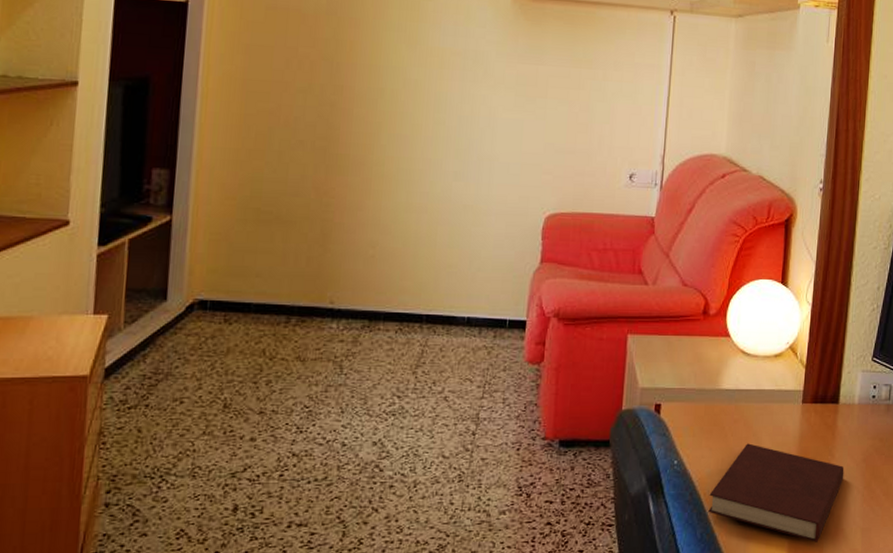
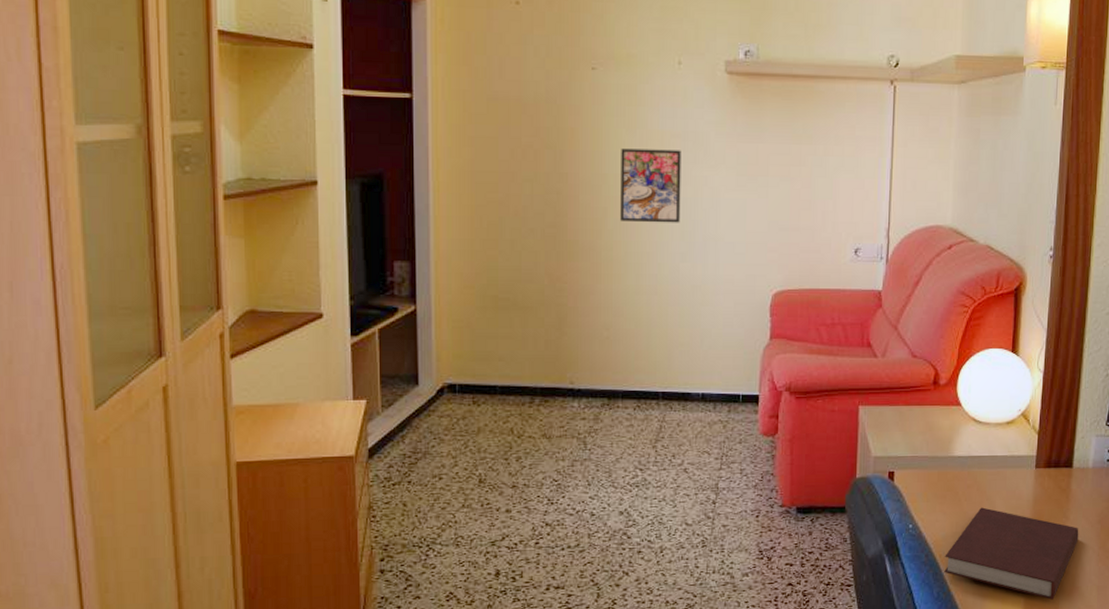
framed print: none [394,63,461,141] -> present [620,148,681,223]

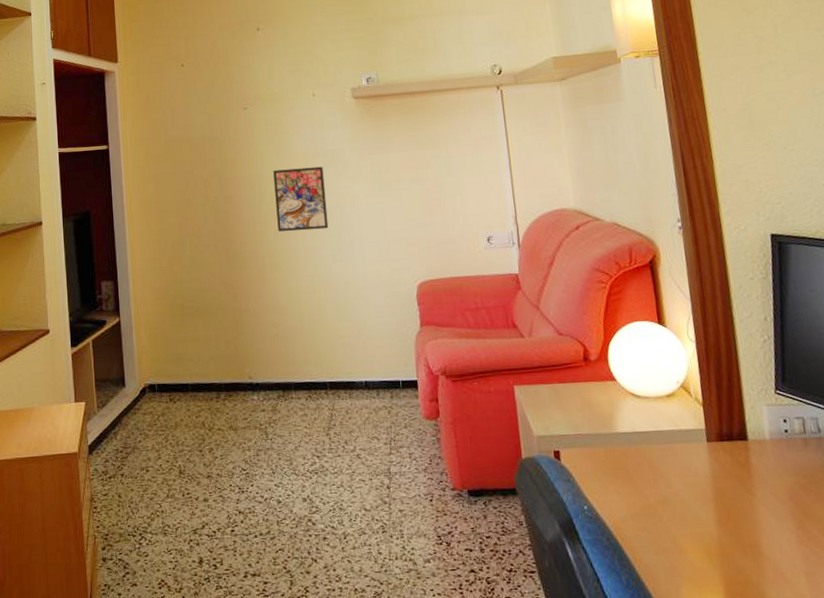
notebook: present [944,507,1079,600] -> none [627,486,772,588]

